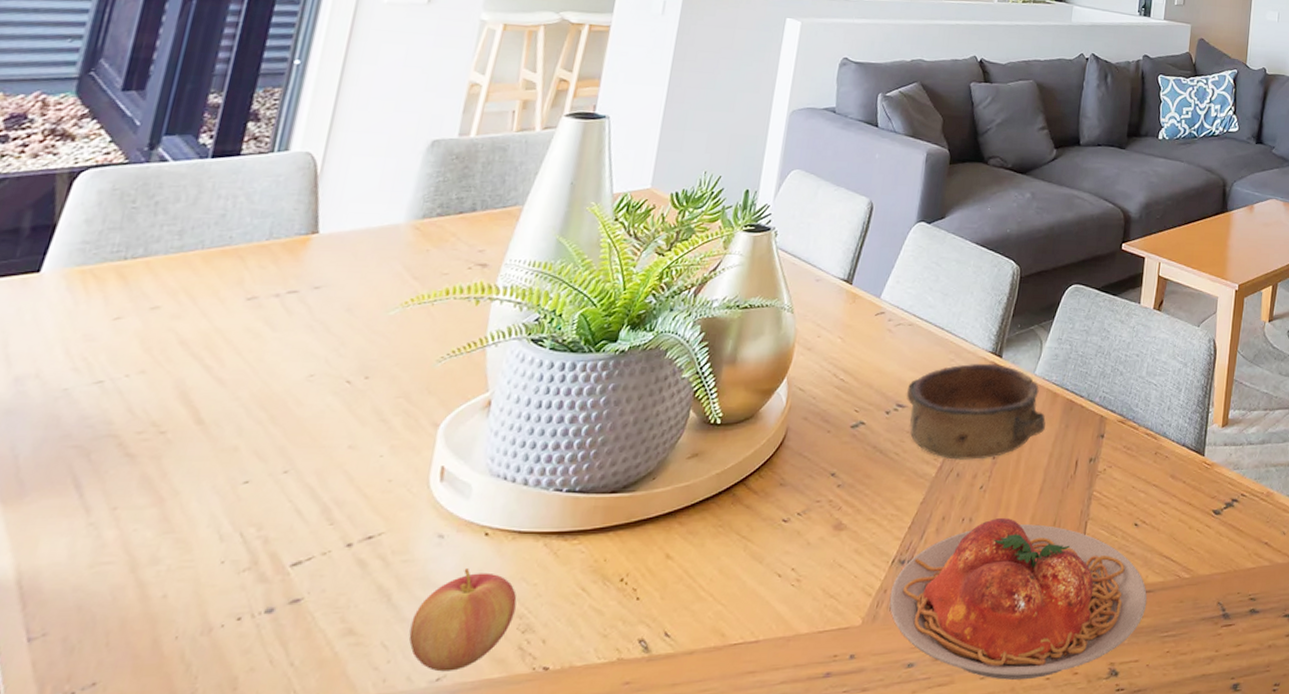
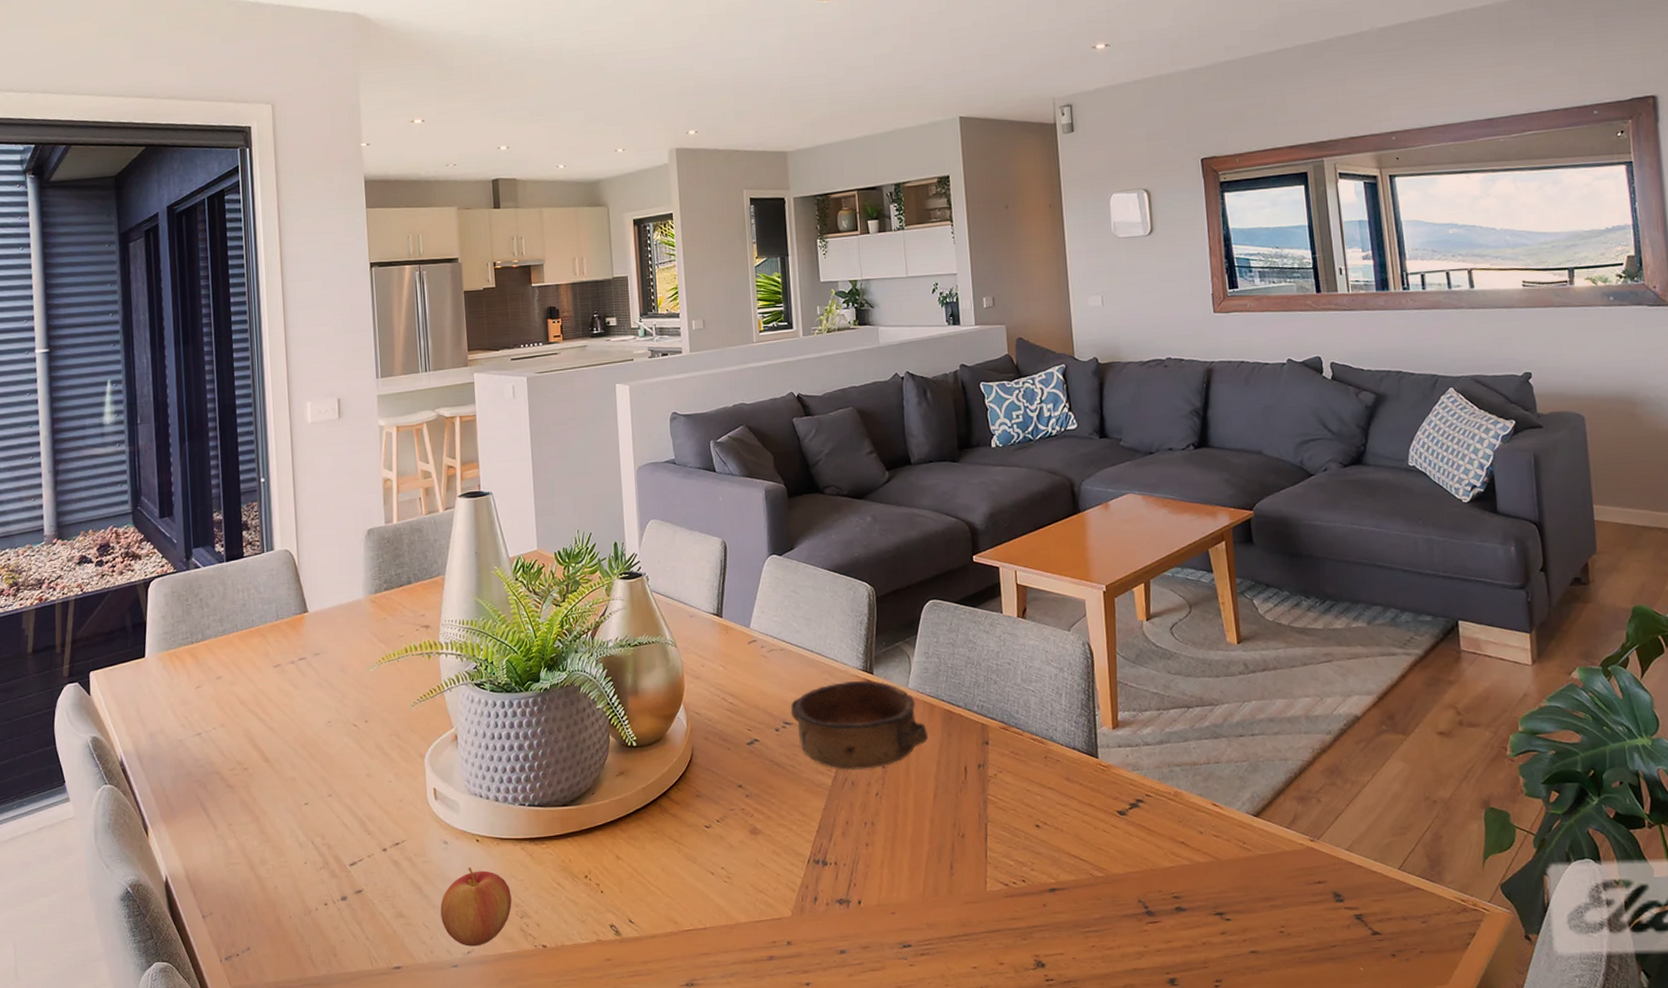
plate: present [889,517,1147,681] -> none [811,821,1063,968]

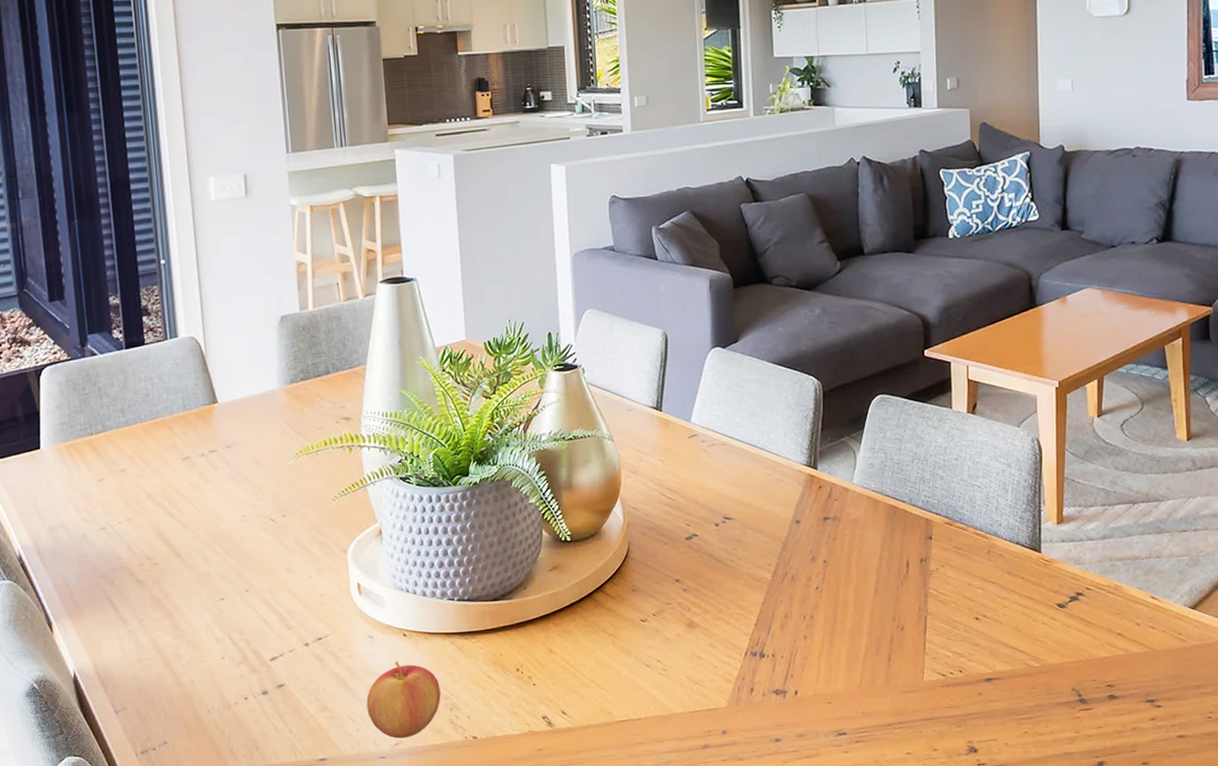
bowl: present [790,680,928,770] -> none [731,475,871,565]

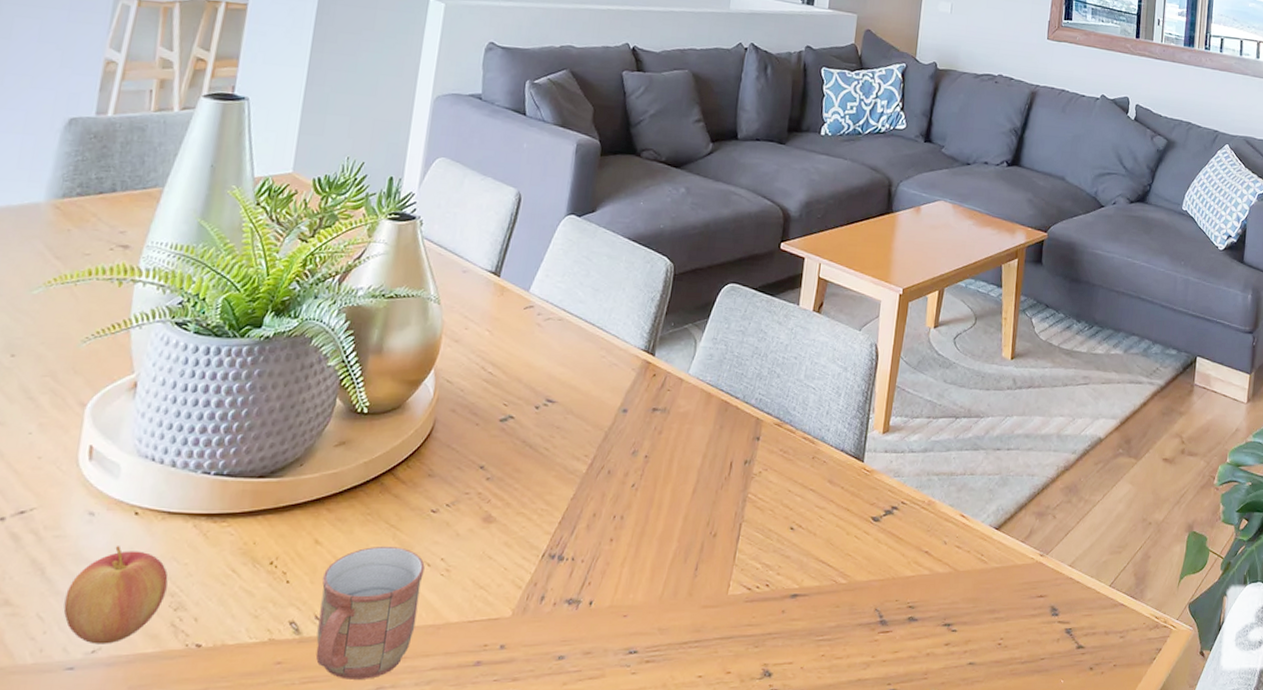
mug: none [562,652,646,762] -> present [315,547,425,679]

